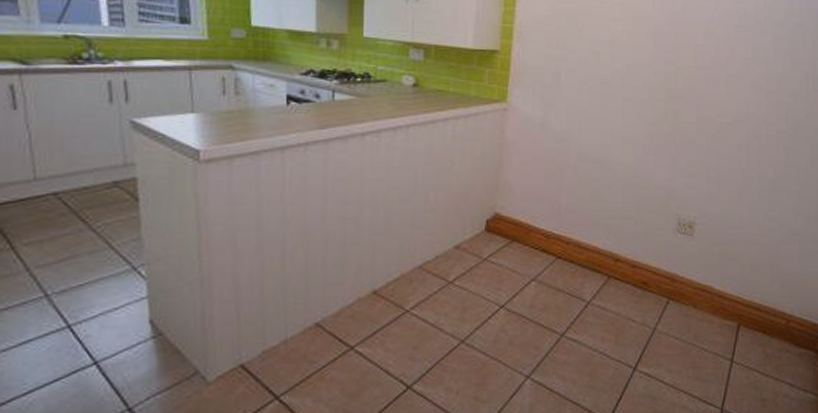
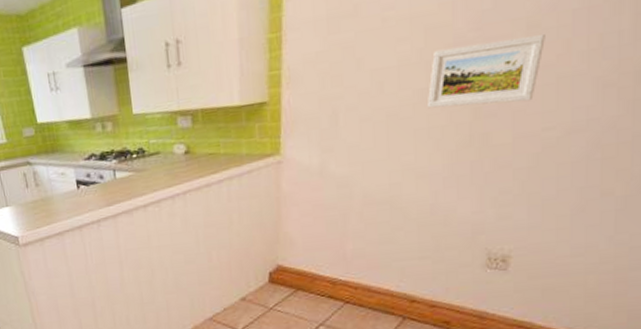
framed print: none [634,35,718,90] -> present [428,35,545,109]

